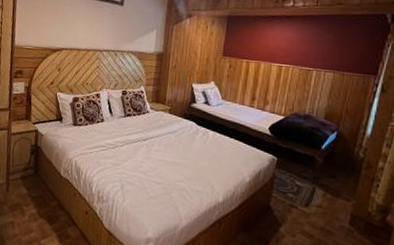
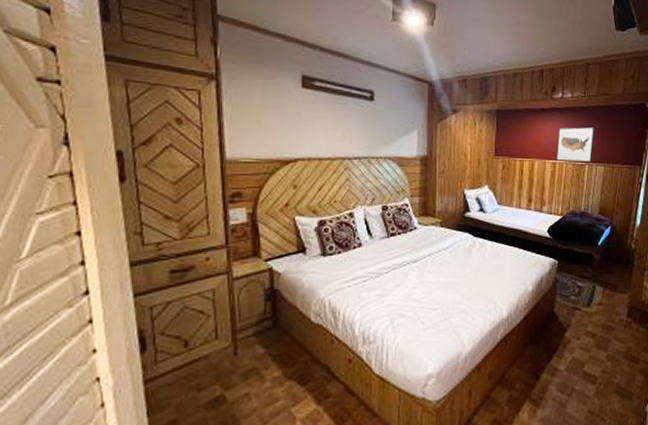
wall art: none [282,33,325,68] -> present [556,126,594,162]

